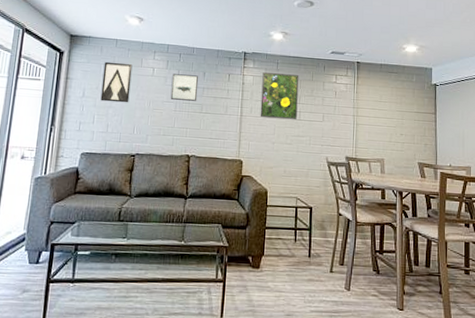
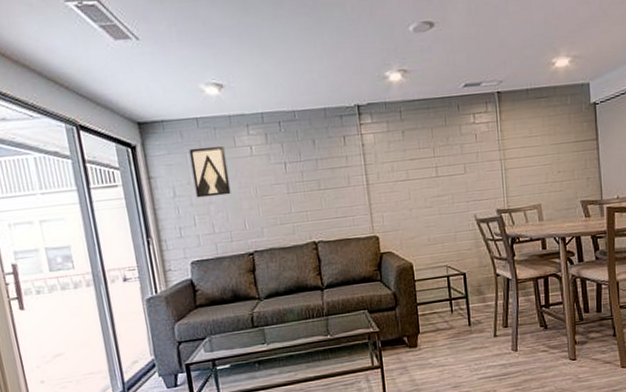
wall art: present [170,73,199,101] -> none [275,145,312,181]
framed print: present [260,72,299,120] -> none [384,122,434,183]

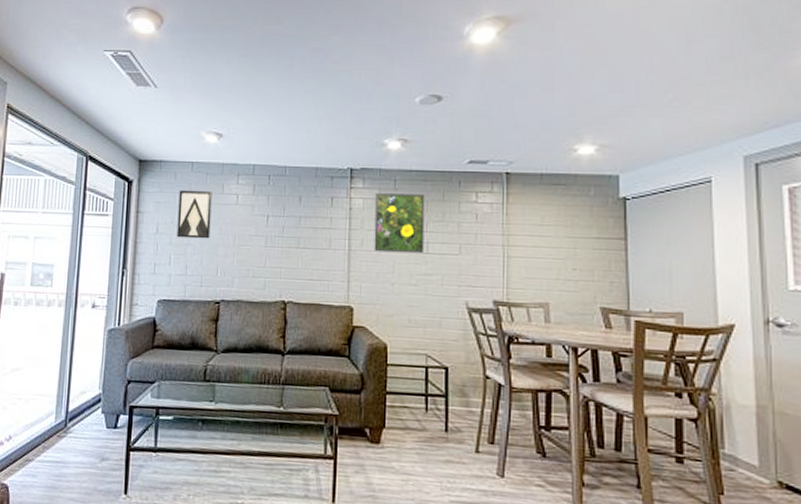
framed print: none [384,122,434,183] -> present [374,193,425,254]

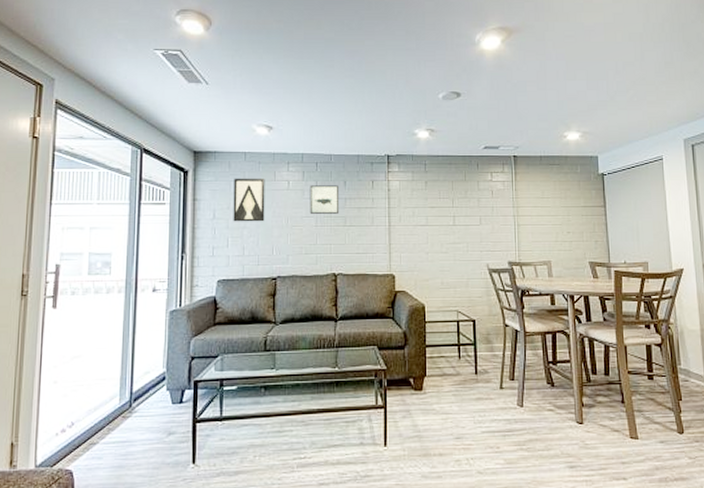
wall art: none [259,200,294,234] -> present [309,185,340,214]
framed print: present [374,193,425,254] -> none [409,176,451,226]

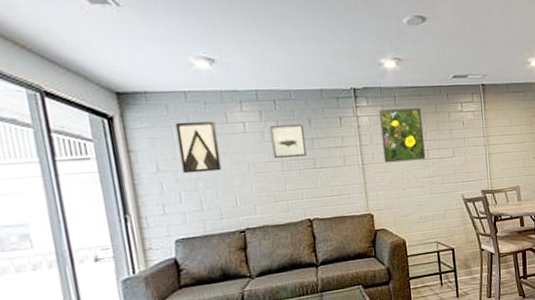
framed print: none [409,176,451,226] -> present [379,108,426,163]

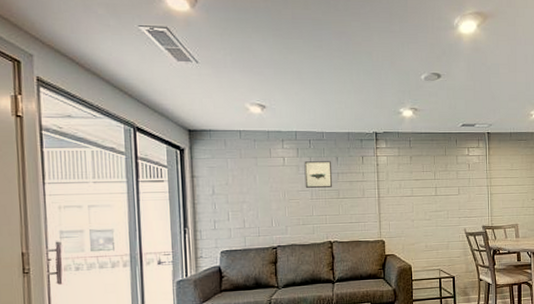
wall art: present [175,120,222,174] -> none [230,155,263,197]
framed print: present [379,108,426,163] -> none [396,151,434,197]

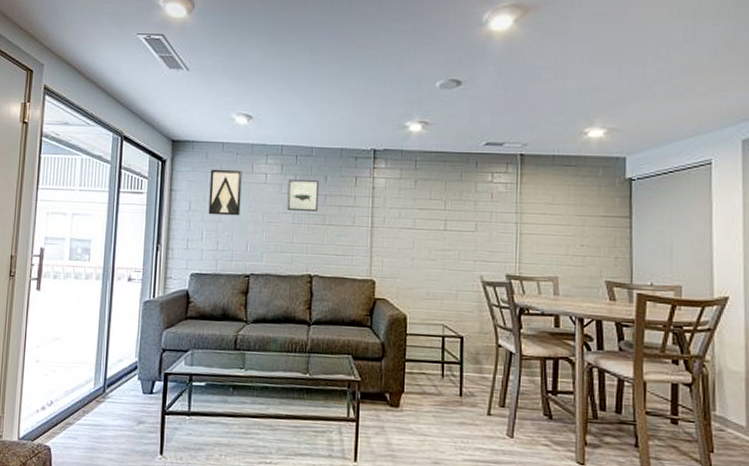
wall art: none [230,155,263,197] -> present [208,169,242,216]

